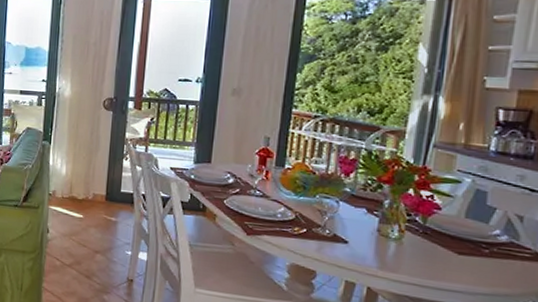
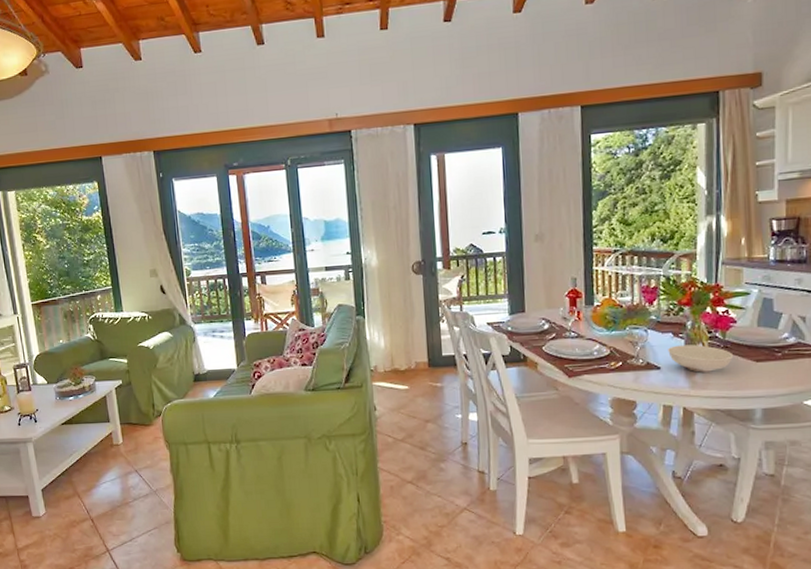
bowl: none [359,222,433,256] -> present [668,344,734,372]

